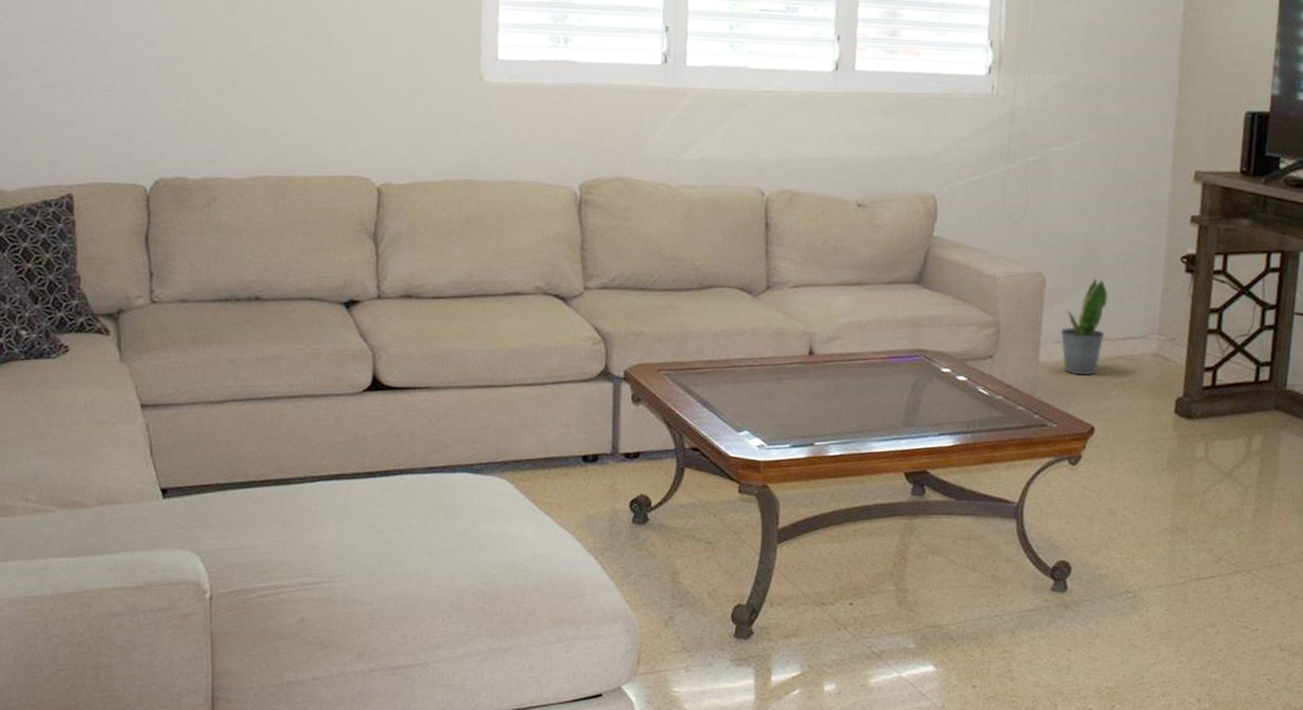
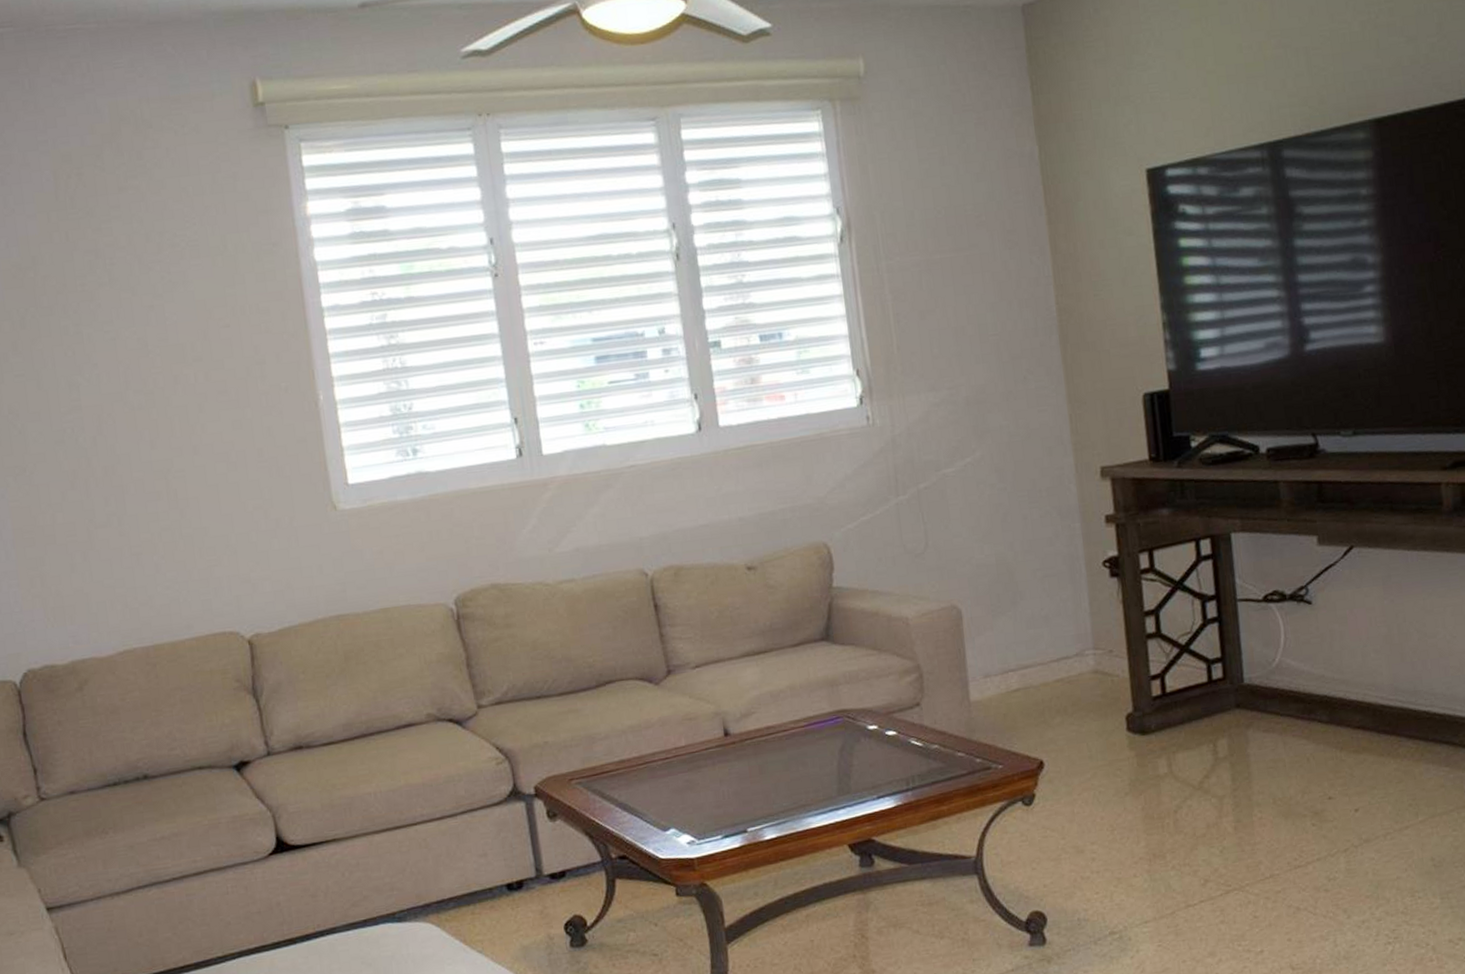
potted plant: present [1060,278,1109,376] -> none [987,600,1037,709]

